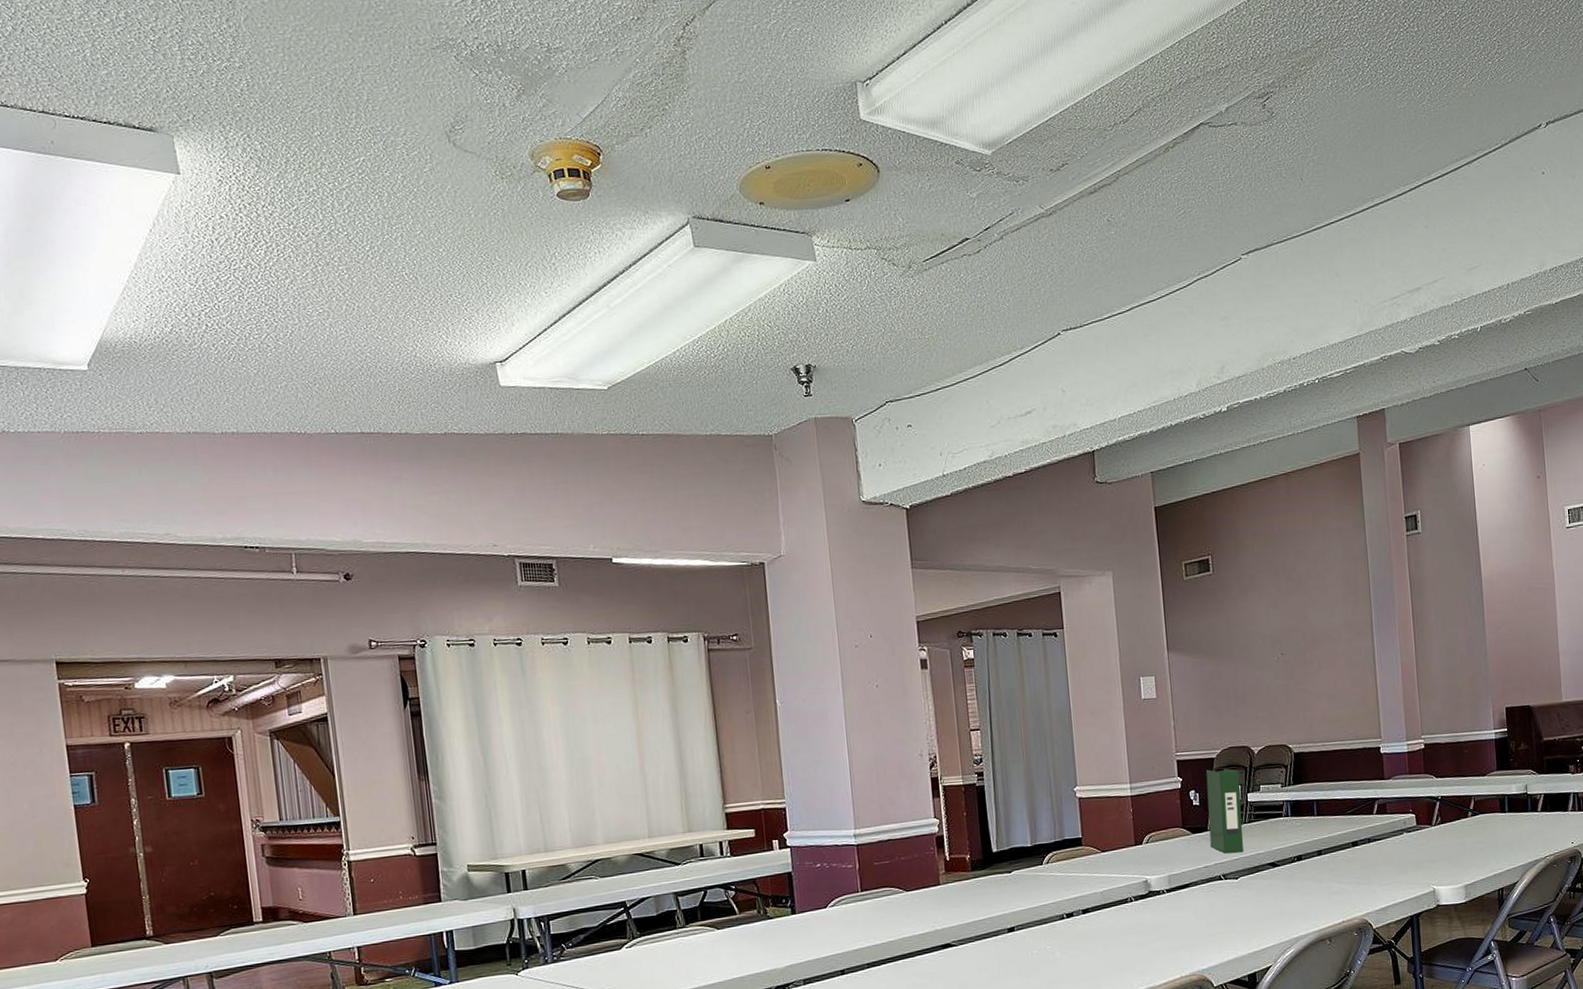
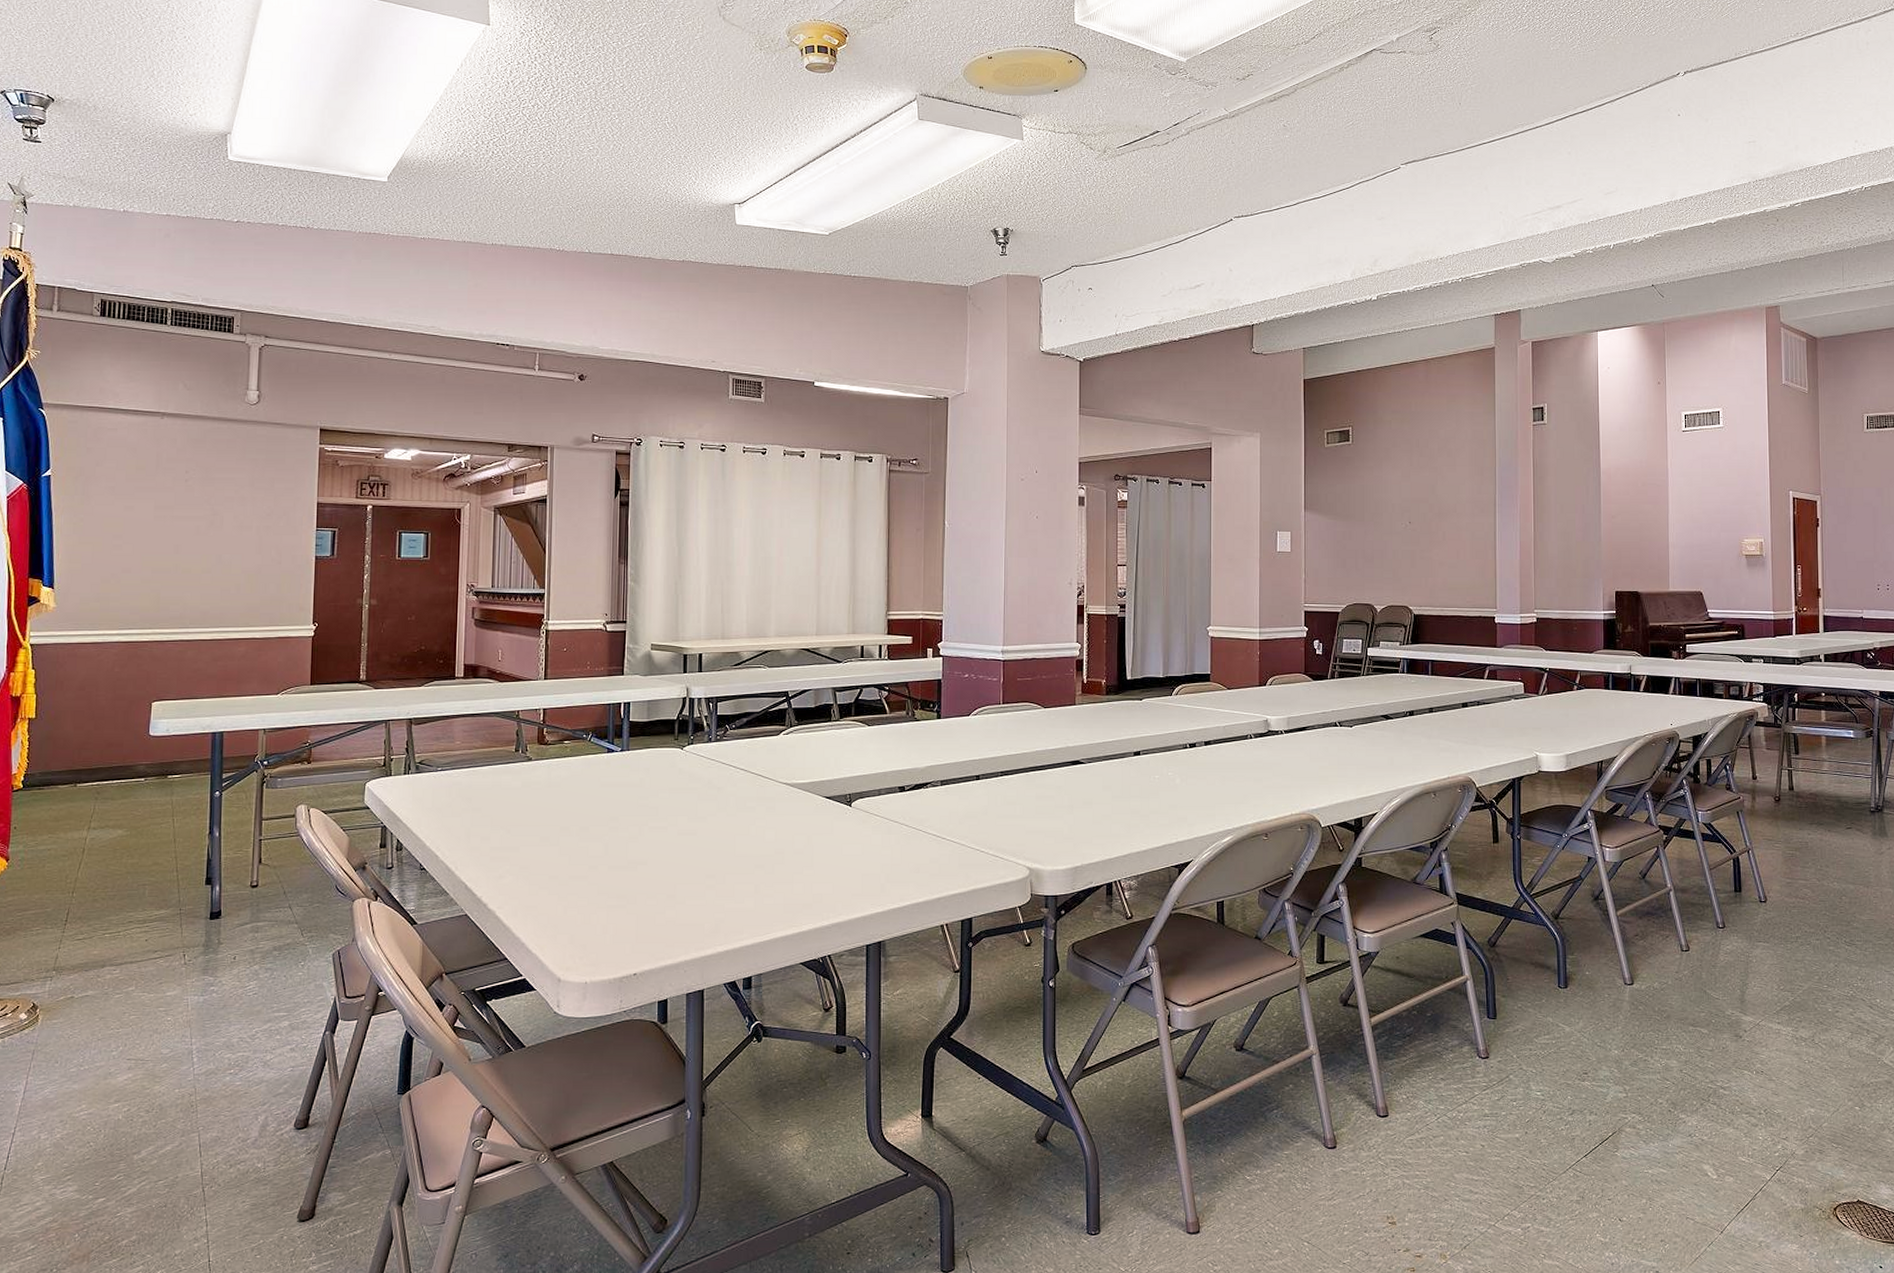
binder: present [1205,768,1244,855] -> none [1329,622,1362,703]

